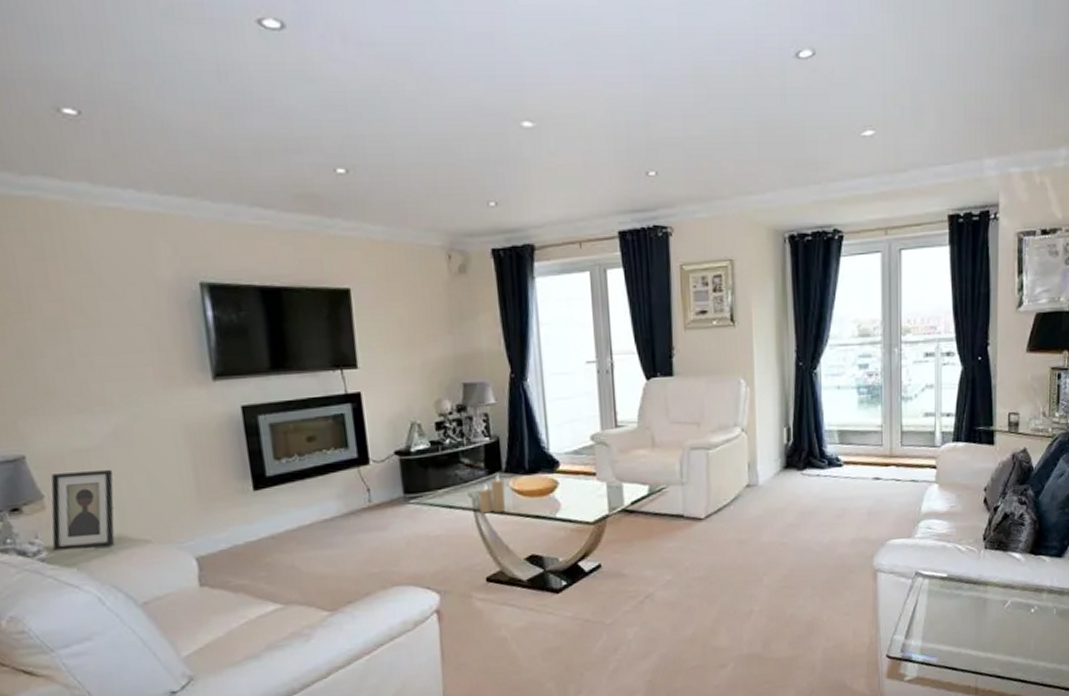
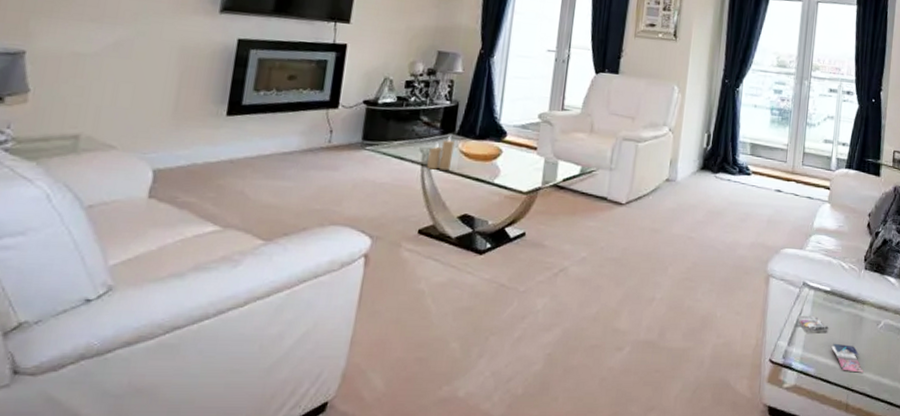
picture frame: present [51,470,115,551] -> none [20,71,103,147]
magazine: none [912,604,992,656] -> present [797,315,864,373]

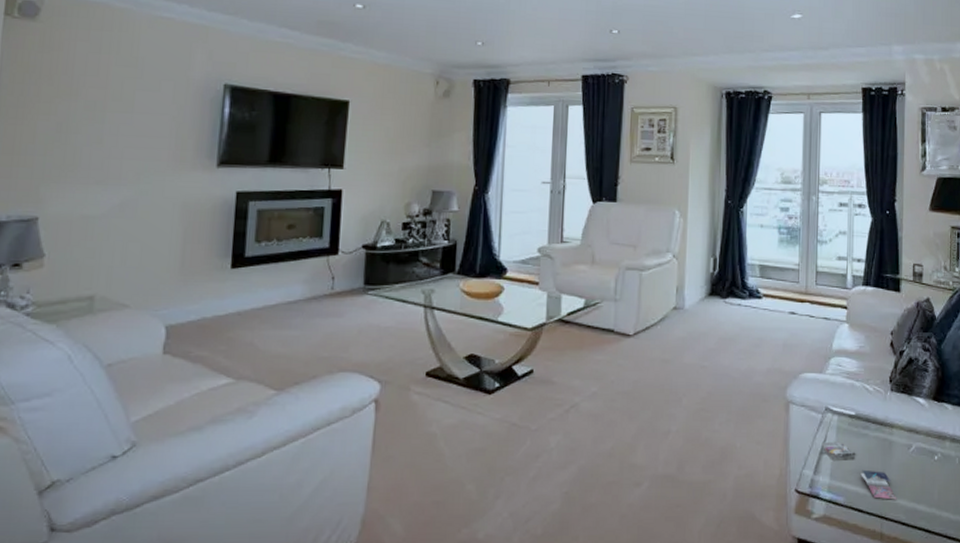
candle: present [427,136,455,171] -> none [430,276,456,311]

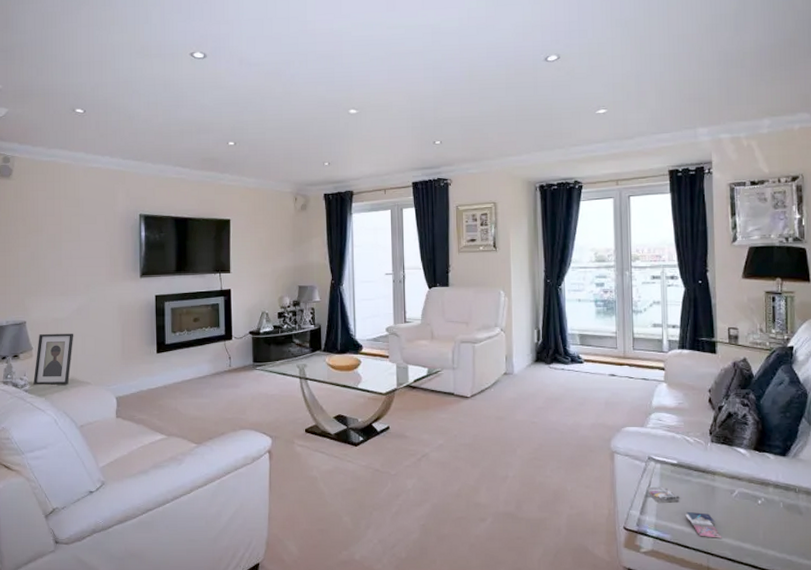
picture frame: none [40,236,111,307] -> present [33,334,74,385]

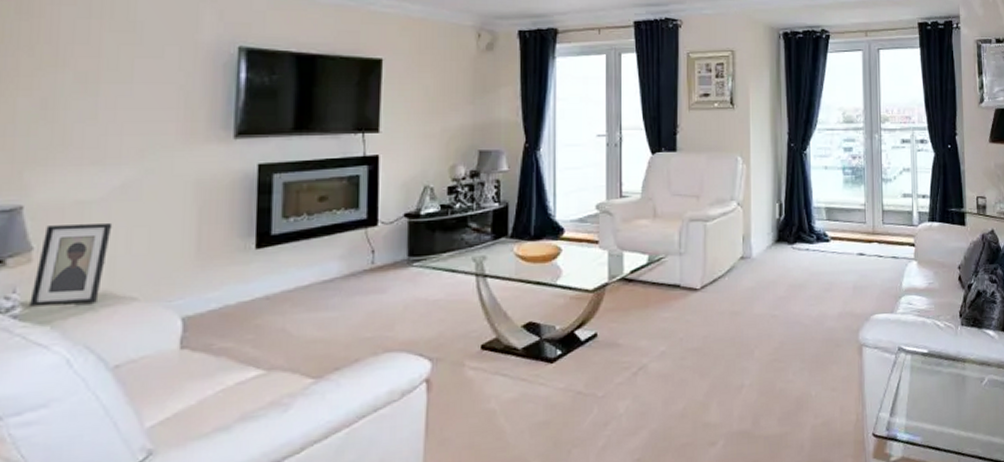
magazine: present [646,486,722,538] -> none [896,381,973,435]

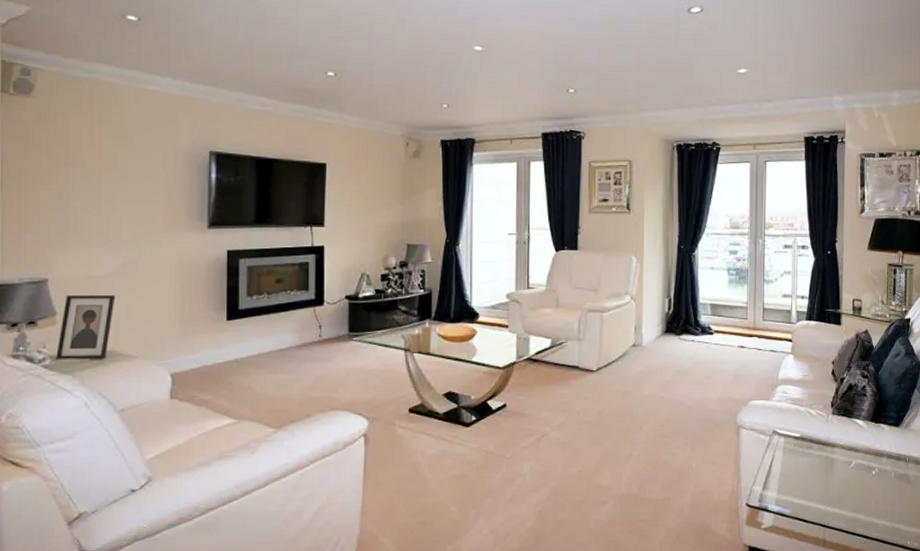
candle: none [482,240,509,279] -> present [410,321,432,353]

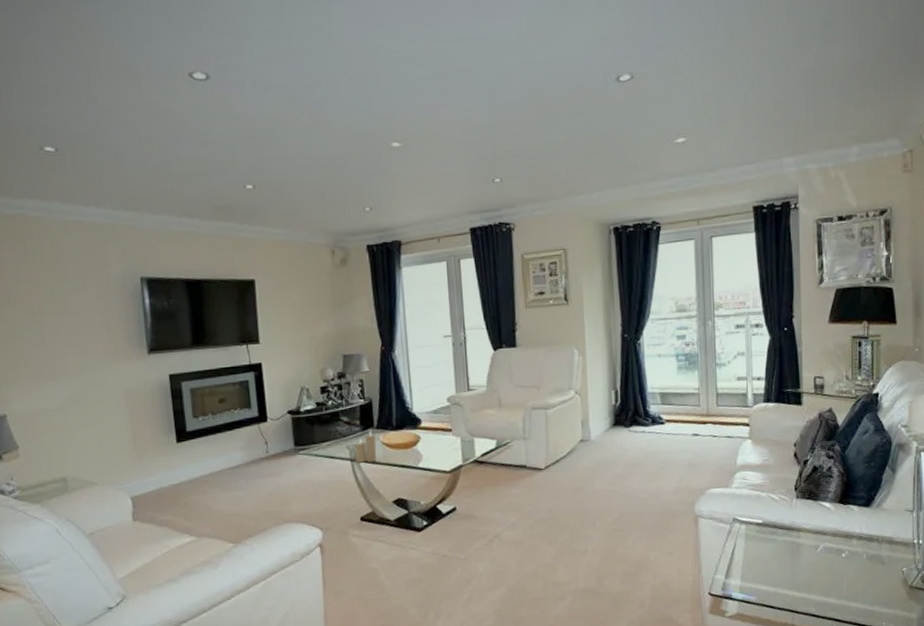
picture frame: present [56,295,116,359] -> none [23,426,71,490]

